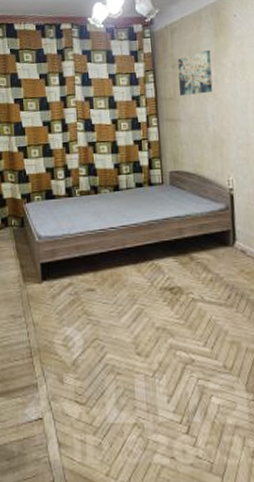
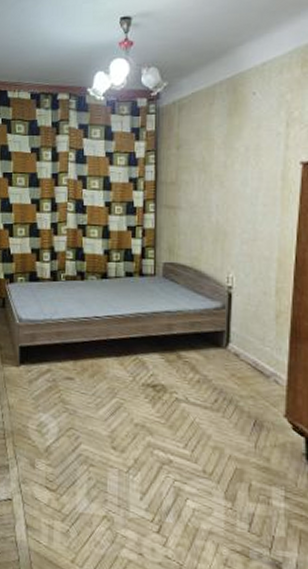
wall art: present [178,49,213,97] -> none [182,131,222,182]

